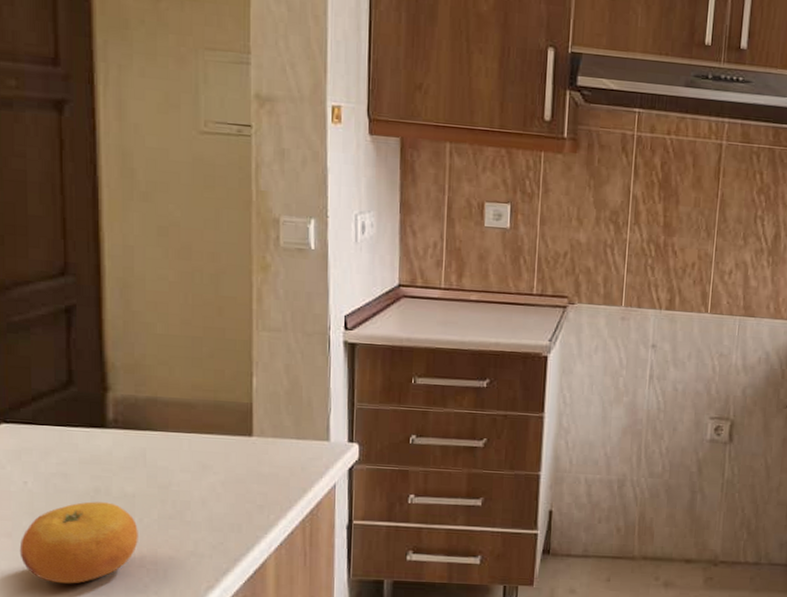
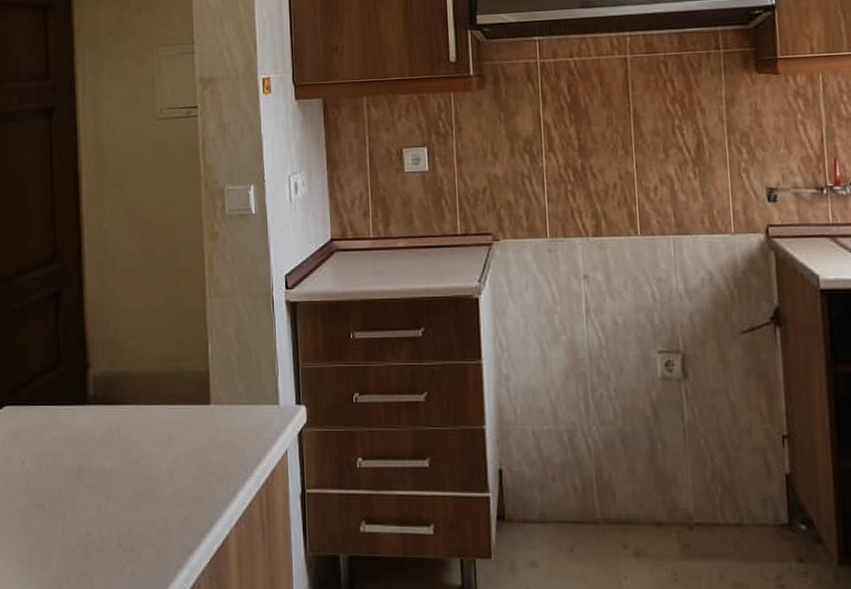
fruit: present [19,501,138,584] -> none [18,479,116,566]

